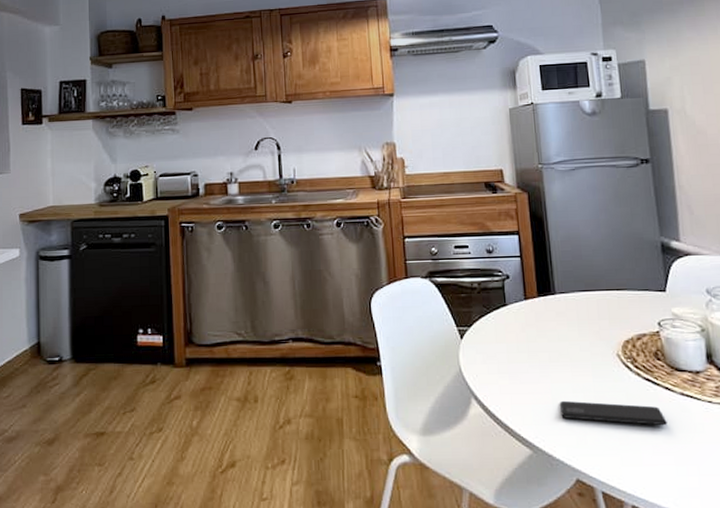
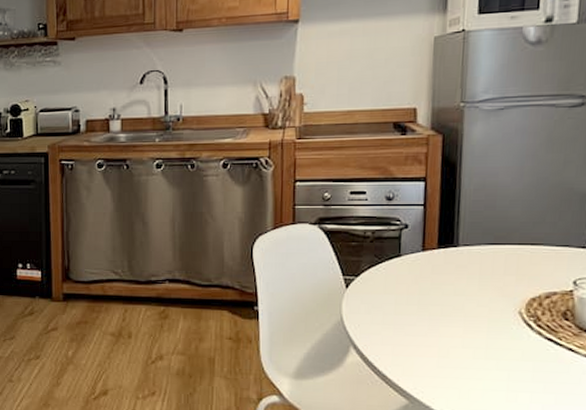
smartphone: present [560,400,667,426] -> none [445,355,564,387]

